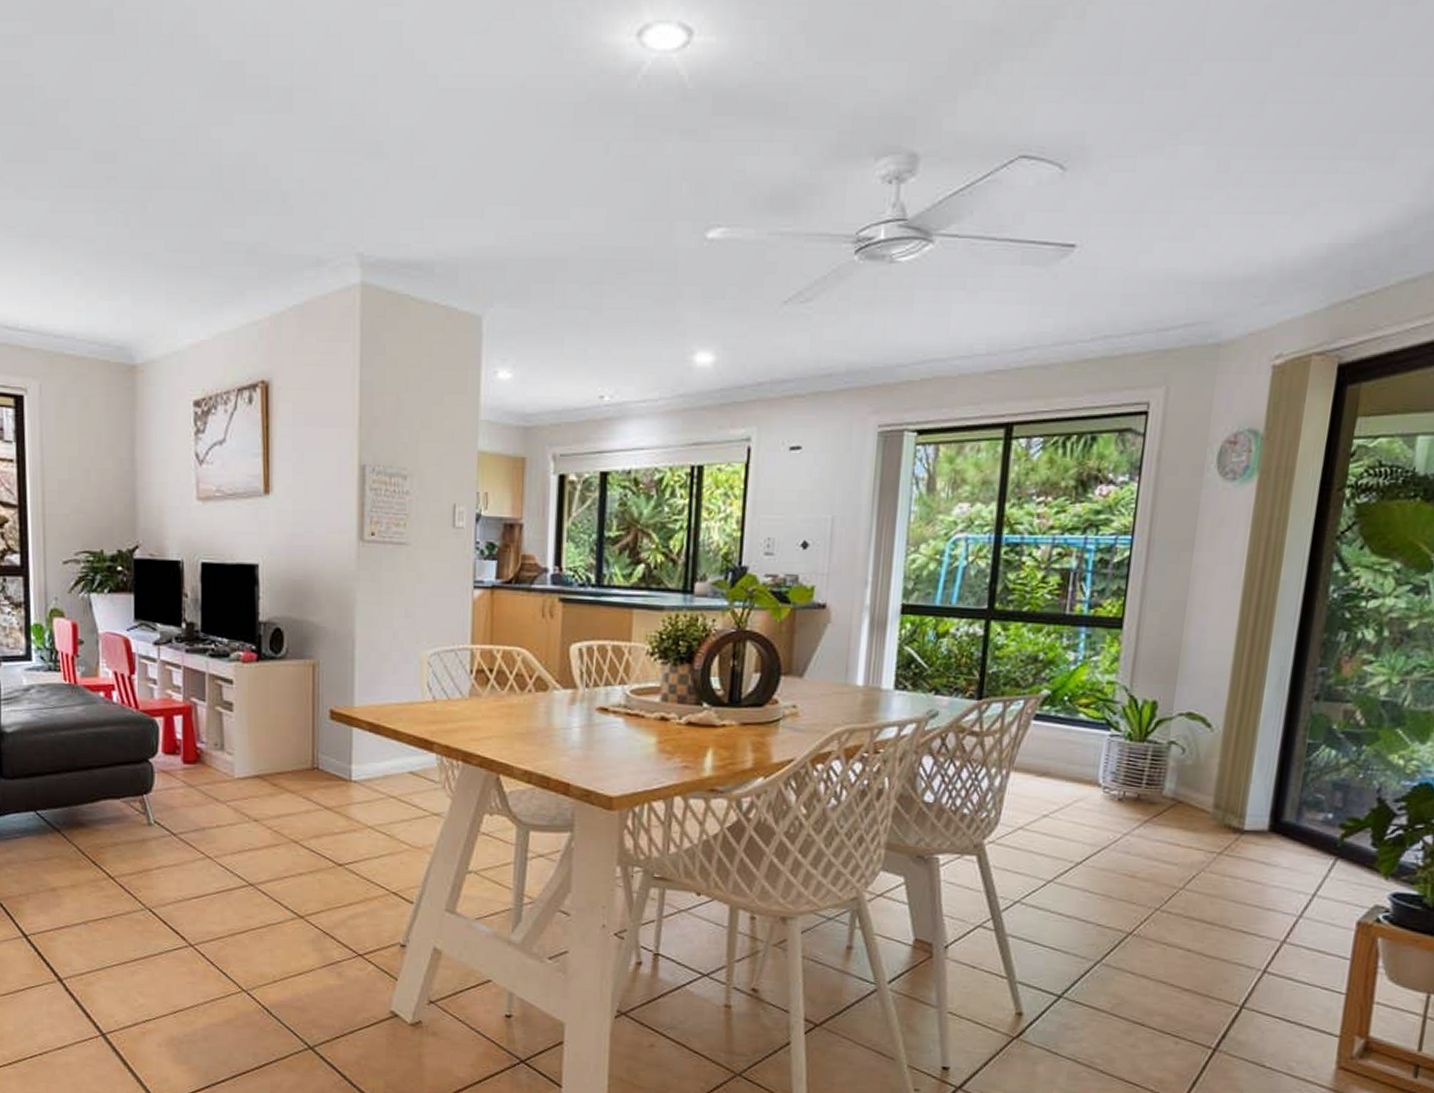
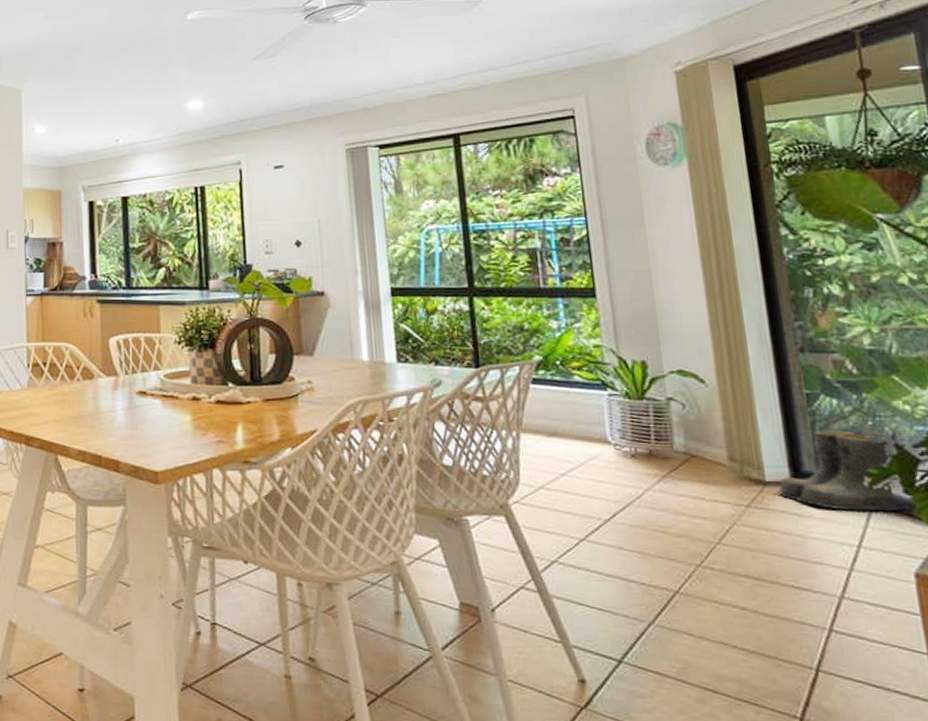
boots: none [1252,781,1373,863] -> present [777,430,901,512]

